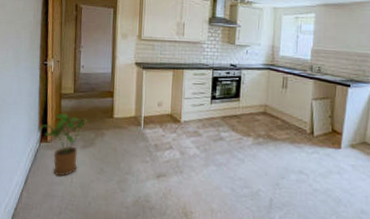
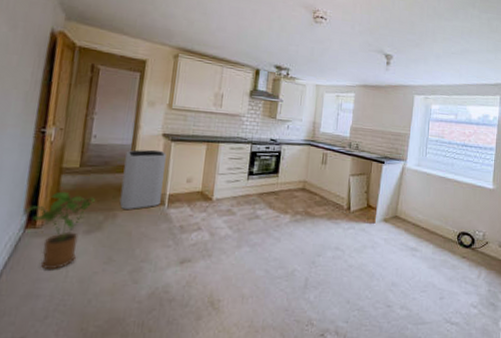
trash can: none [105,77,139,130] -> present [119,149,166,211]

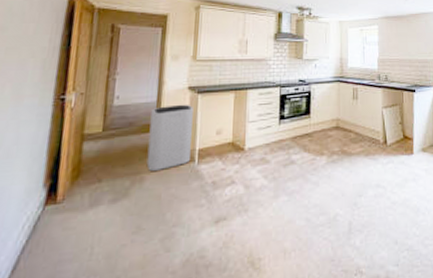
house plant: present [23,191,95,270] -> none [42,159,120,250]

